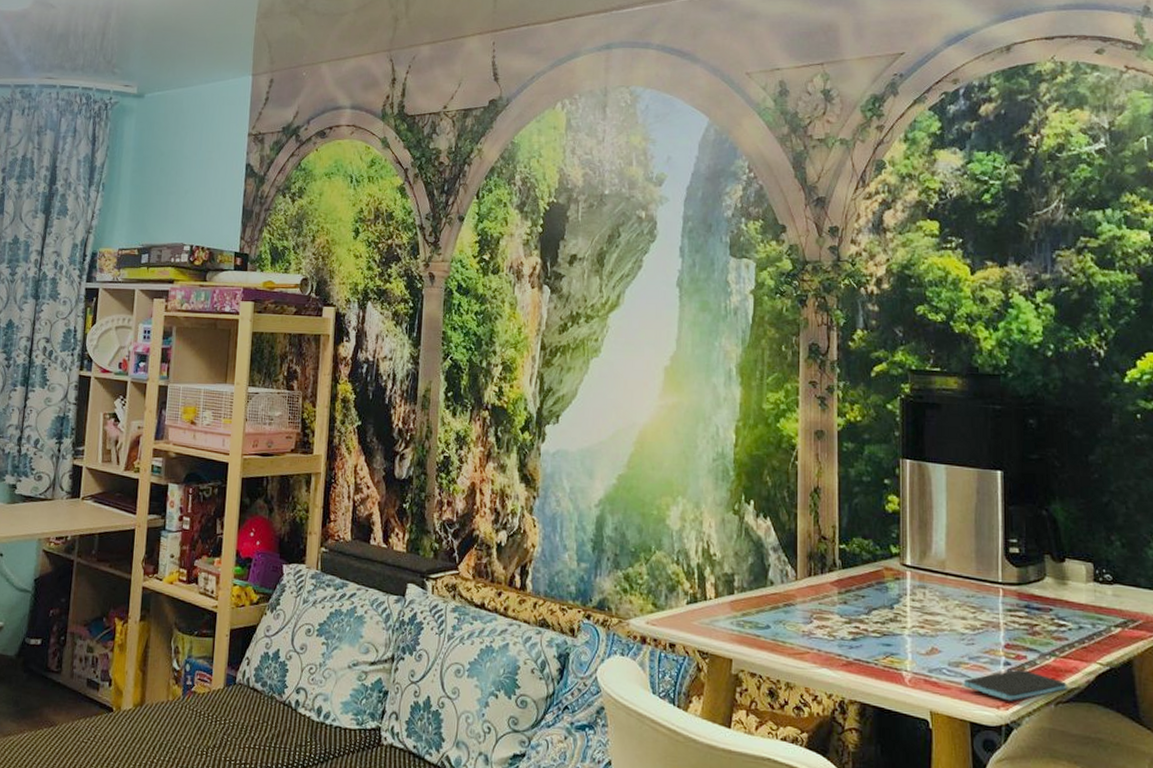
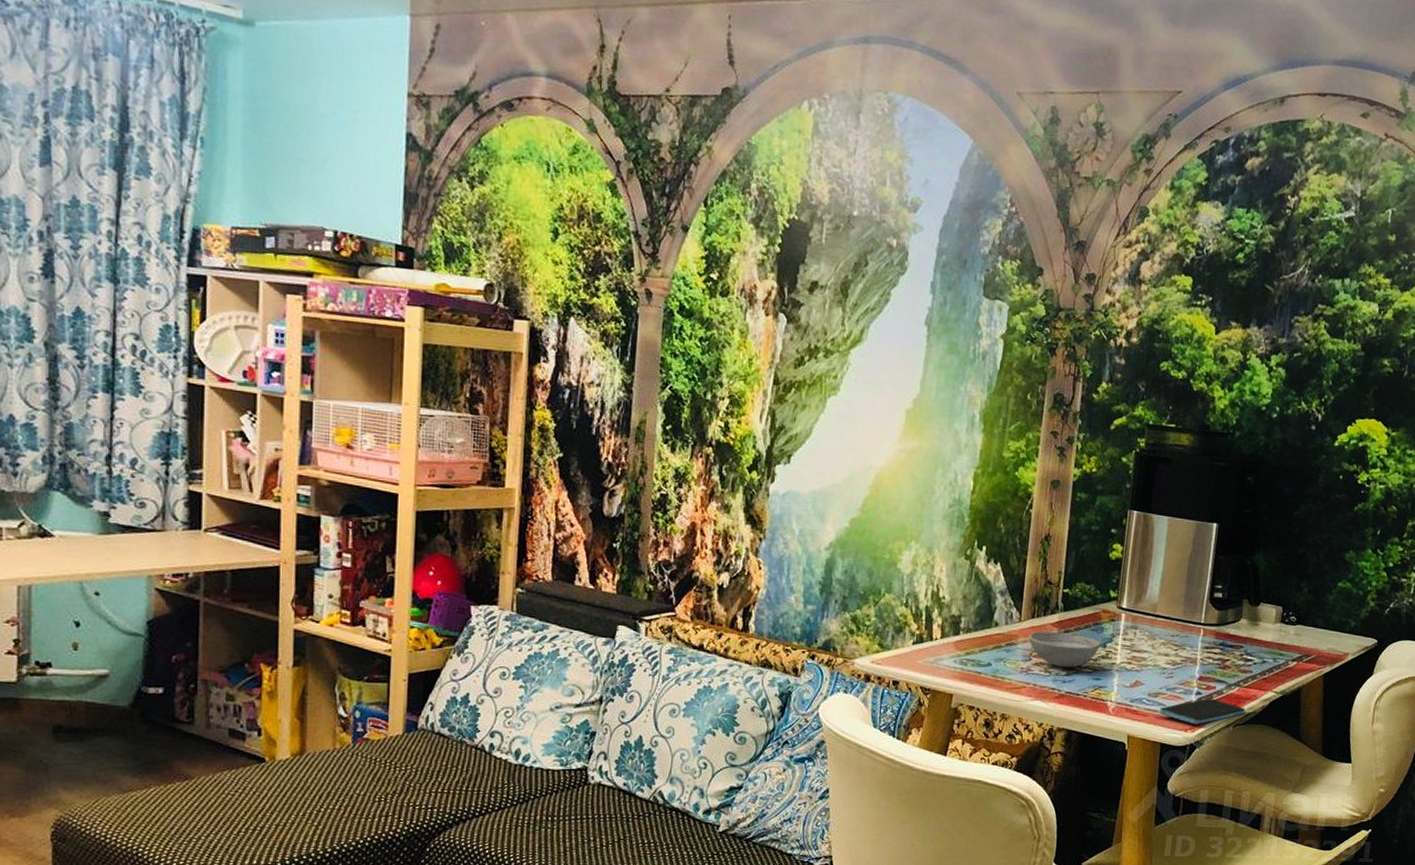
bowl: none [806,590,886,632] -> present [1028,631,1100,668]

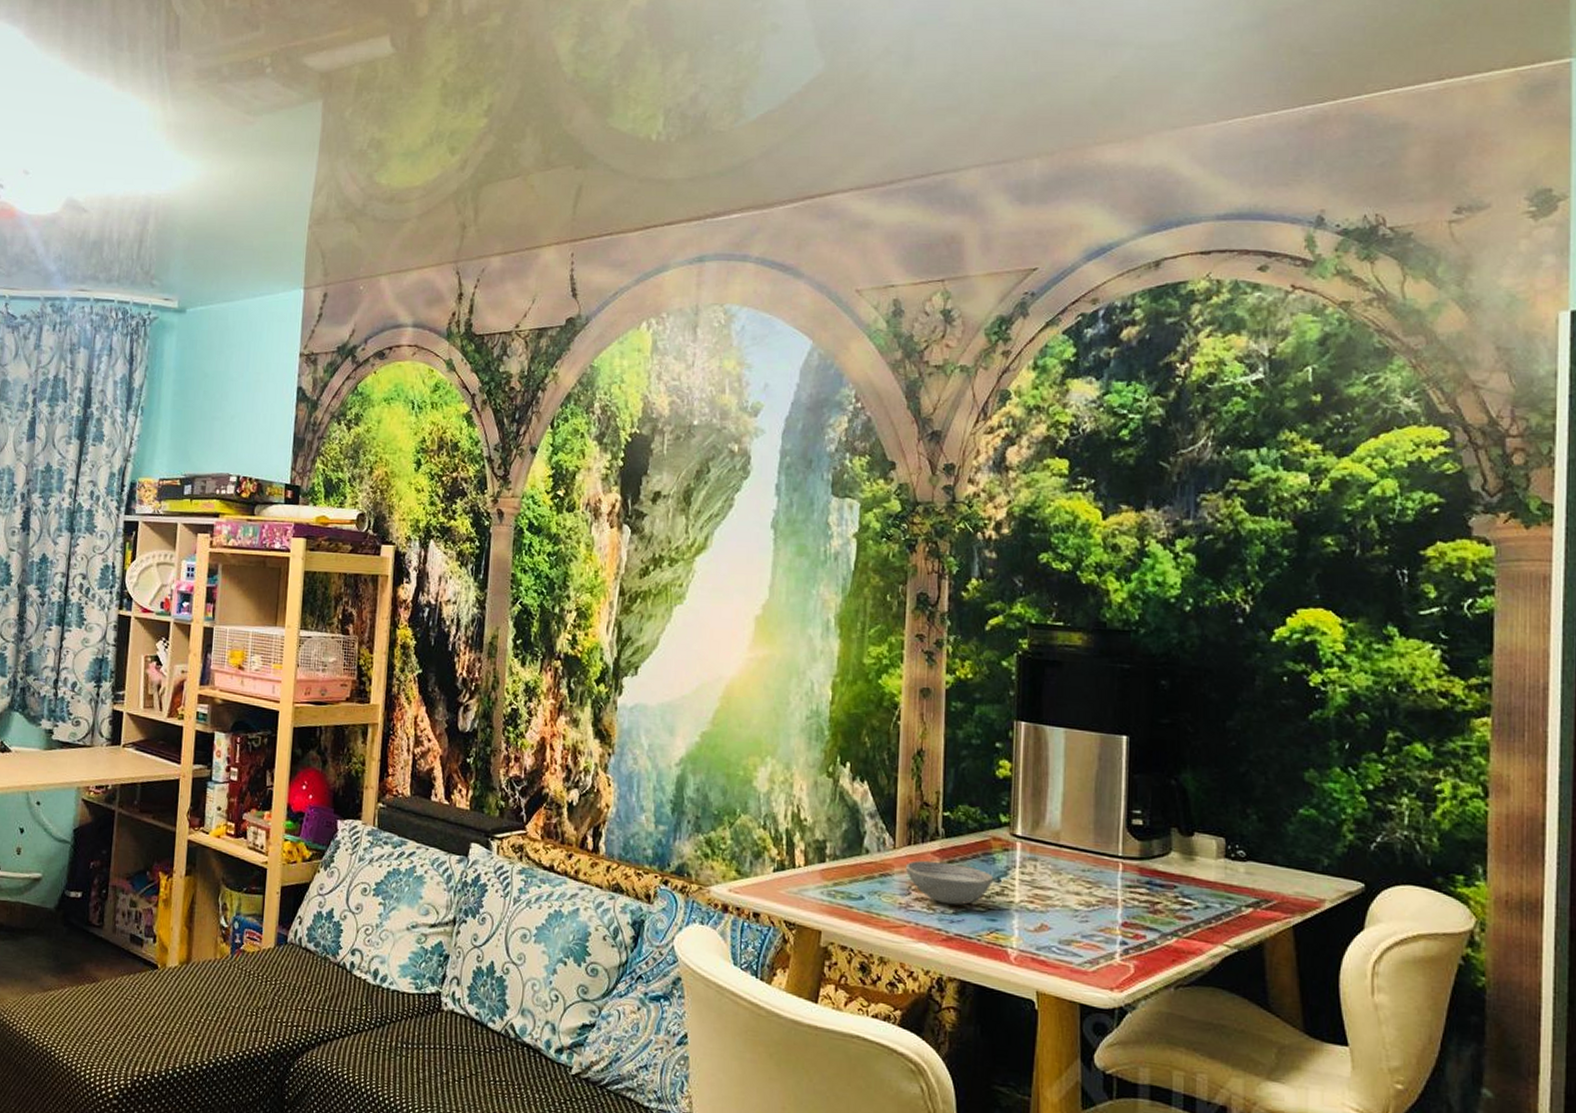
smartphone: present [1159,698,1246,725] -> none [1074,949,1189,983]

